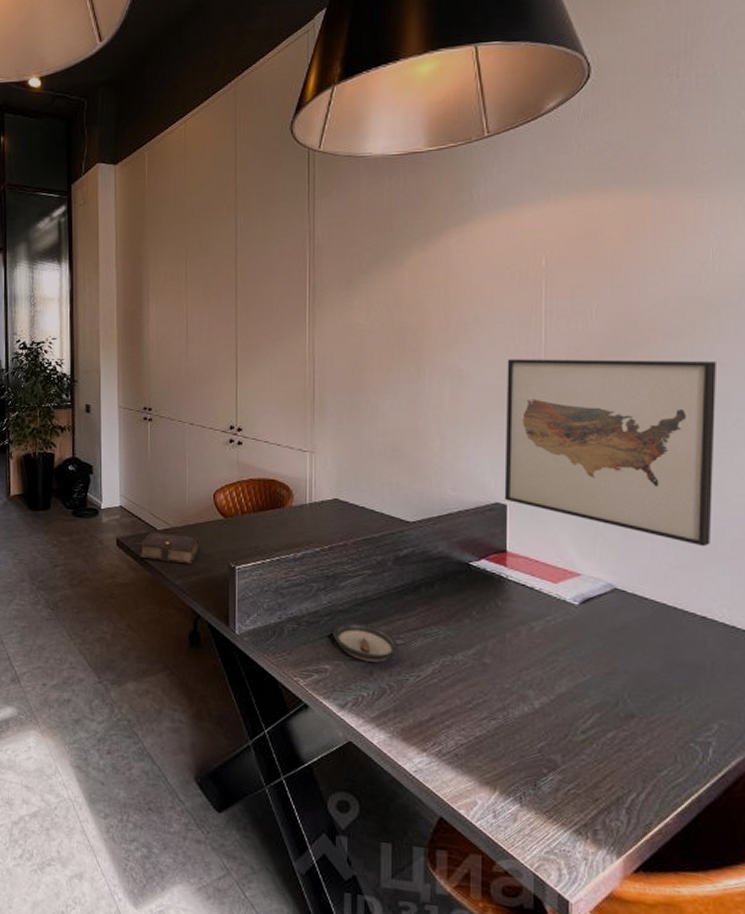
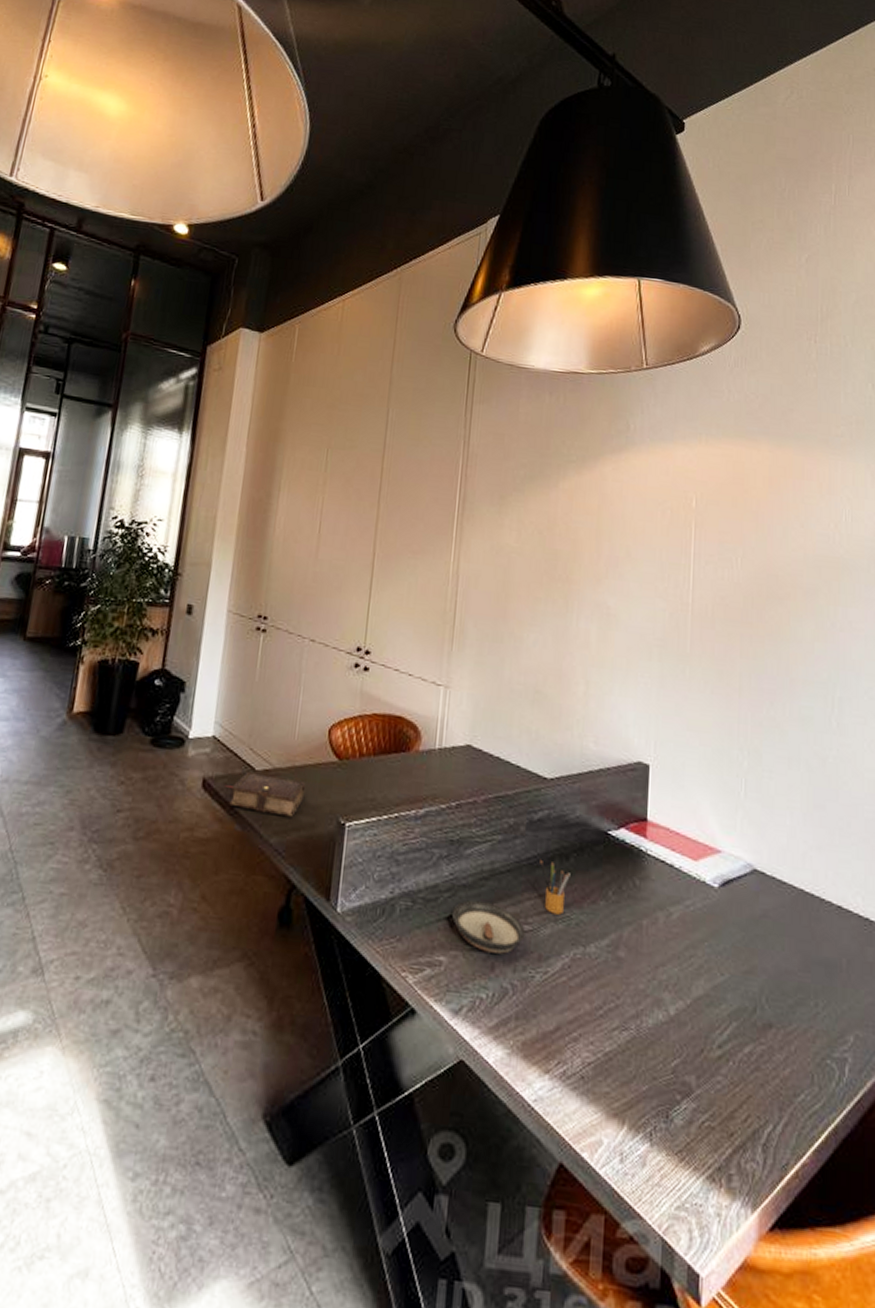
pencil box: none [407,587,436,631] -> present [540,859,571,915]
wall art: present [504,359,716,547] -> none [647,601,849,825]

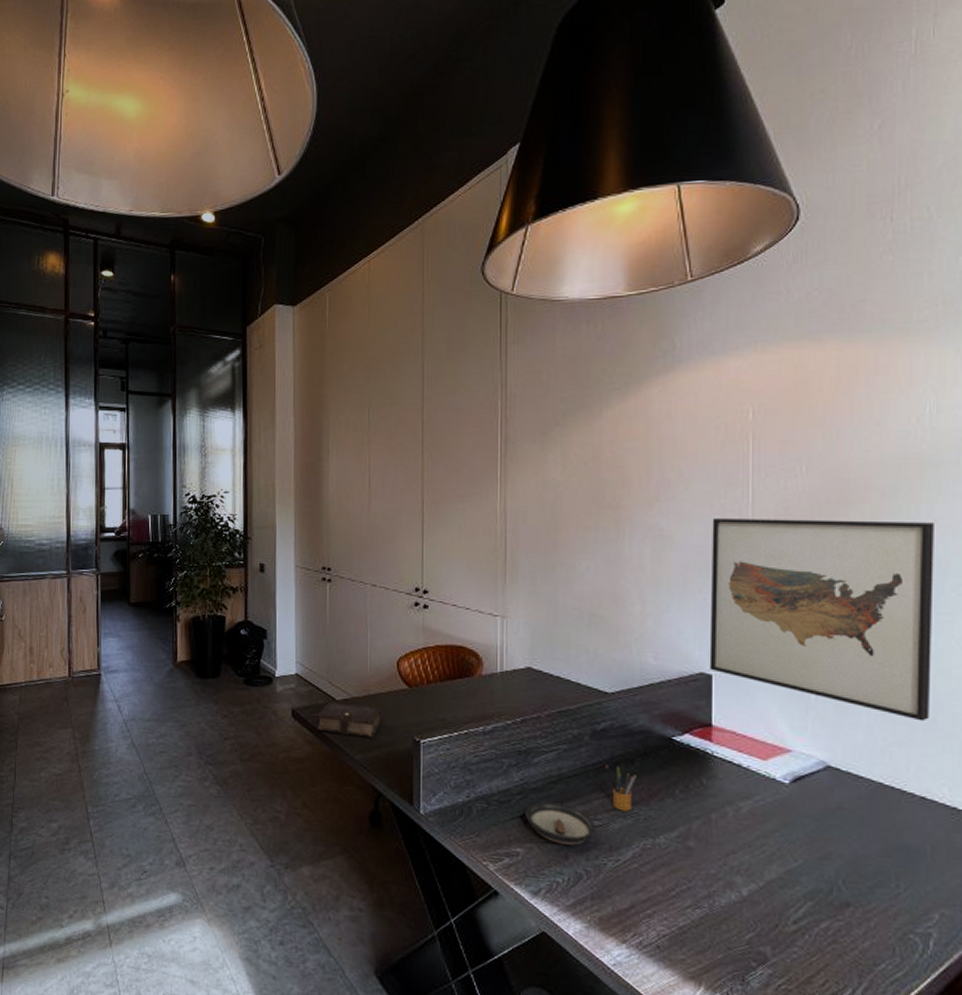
wall art: none [647,601,849,825] -> present [709,518,934,721]

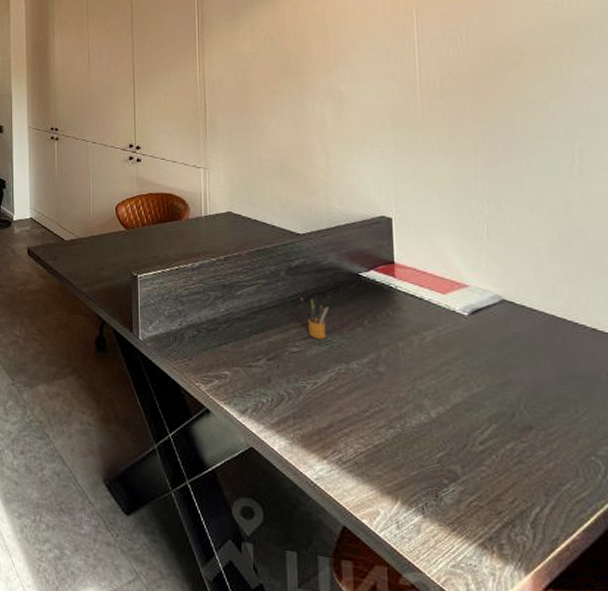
book: present [311,702,382,738] -> none [44,242,104,273]
saucer: present [525,801,595,845] -> none [231,329,294,369]
wall art: present [709,518,934,721] -> none [384,81,594,260]

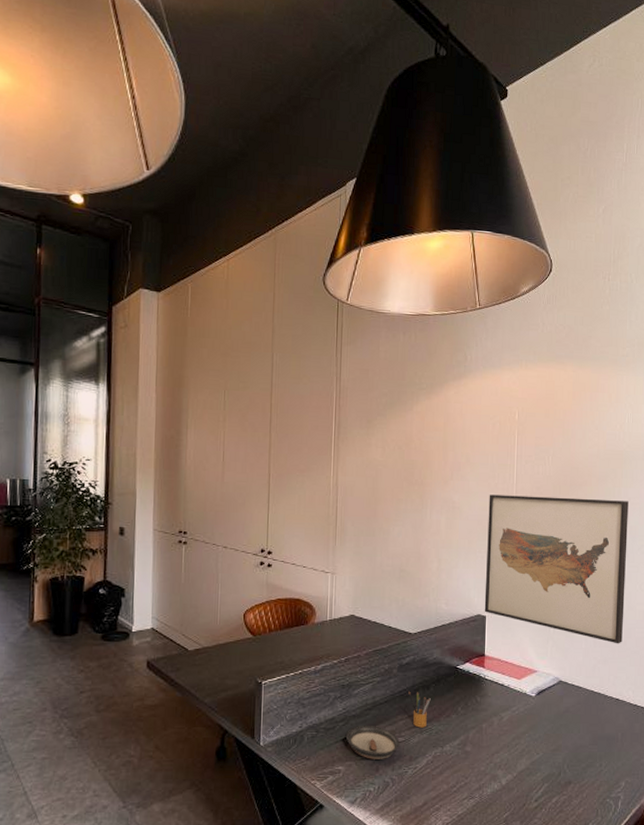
saucer: none [231,329,294,369] -> present [346,725,400,759]
wall art: none [384,81,594,260] -> present [484,494,629,644]

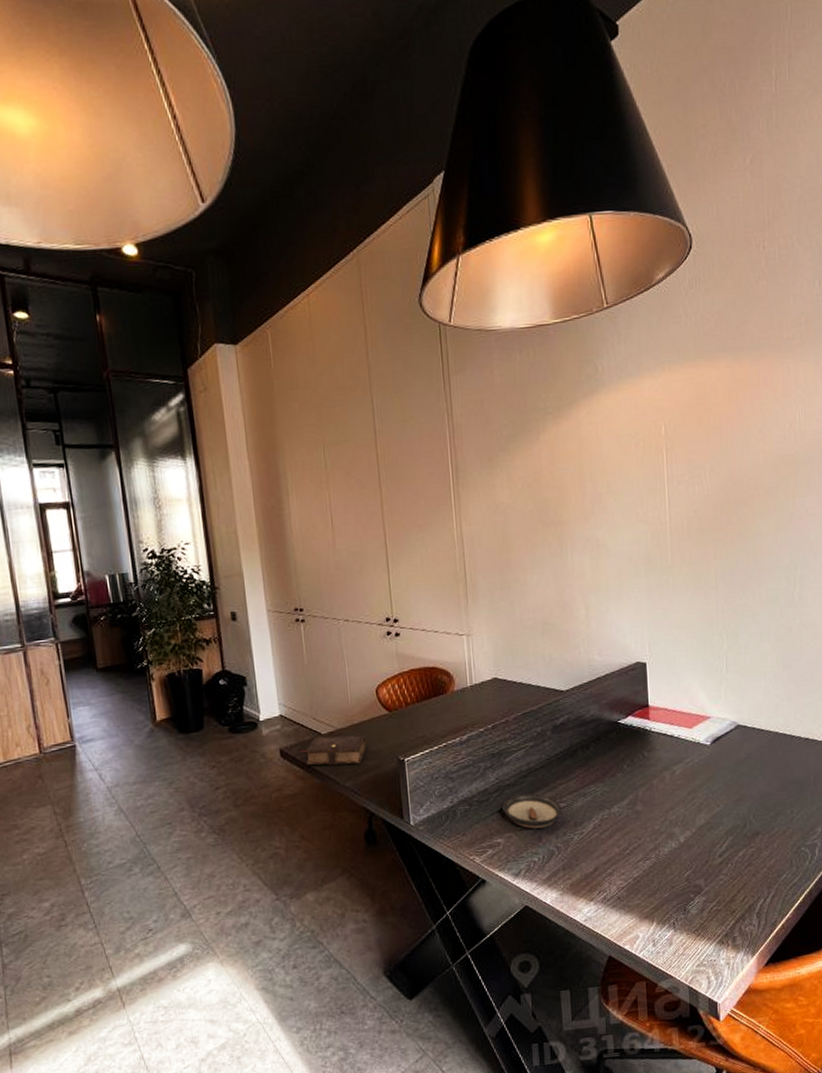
book: none [165,652,229,682] -> present [299,735,367,766]
pencil box: present [408,691,431,728] -> none [566,753,592,791]
wall art: present [484,494,629,644] -> none [638,512,809,678]

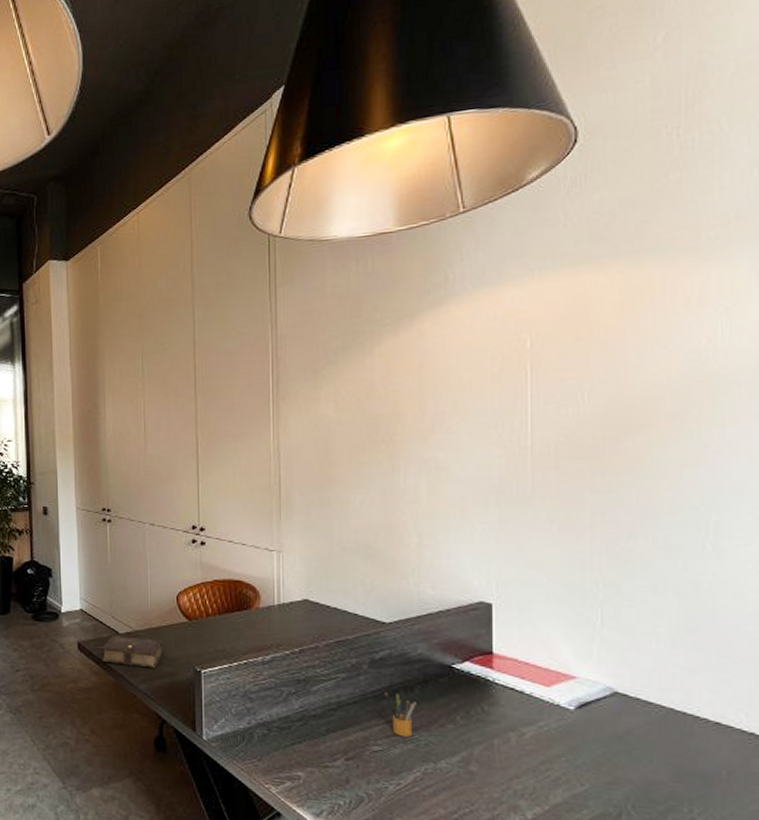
saucer: present [502,793,562,829] -> none [306,727,376,770]
pencil box: none [566,753,592,791] -> present [385,691,416,737]

